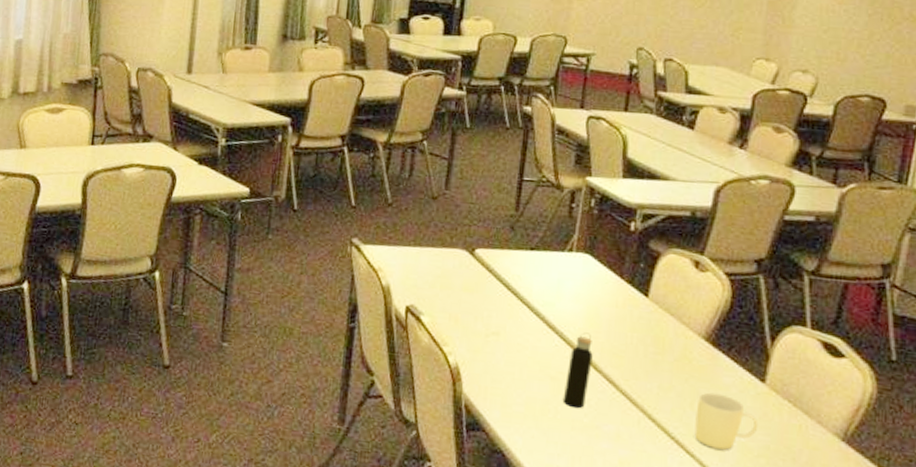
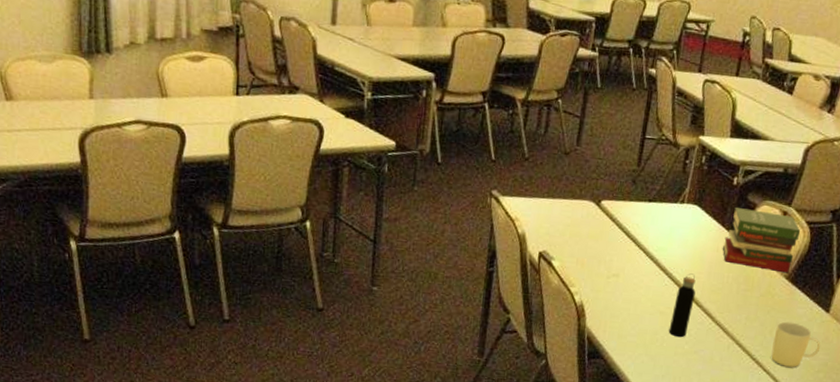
books: none [623,256,719,334] -> present [723,207,801,273]

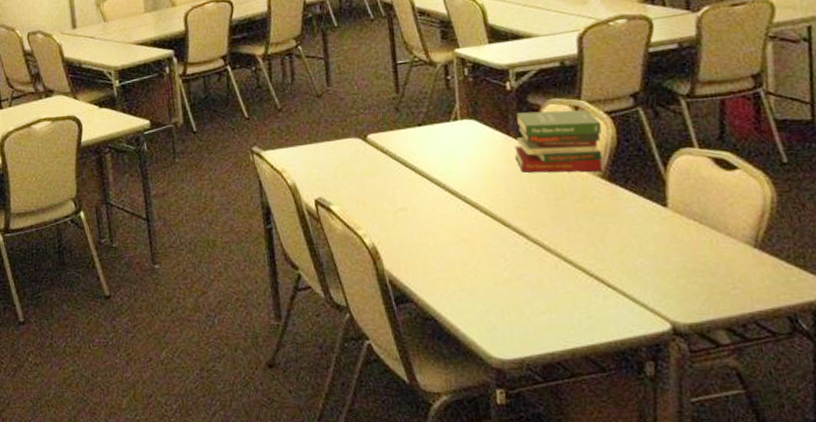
water bottle: present [668,273,696,337] -> none [476,192,502,264]
mug: present [771,321,821,367] -> none [607,225,671,278]

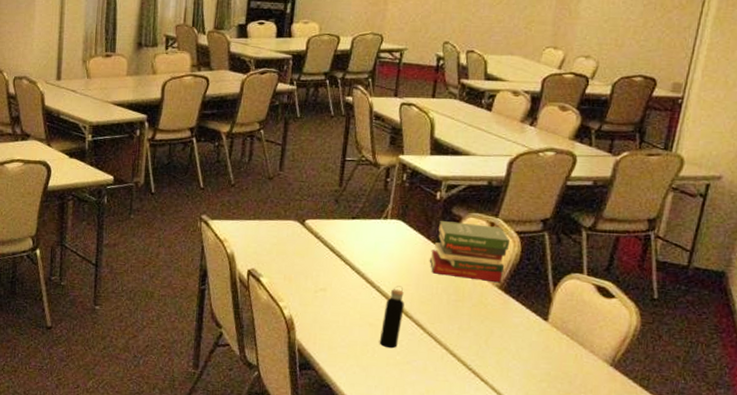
water bottle: none [476,192,502,264] -> present [379,286,404,348]

